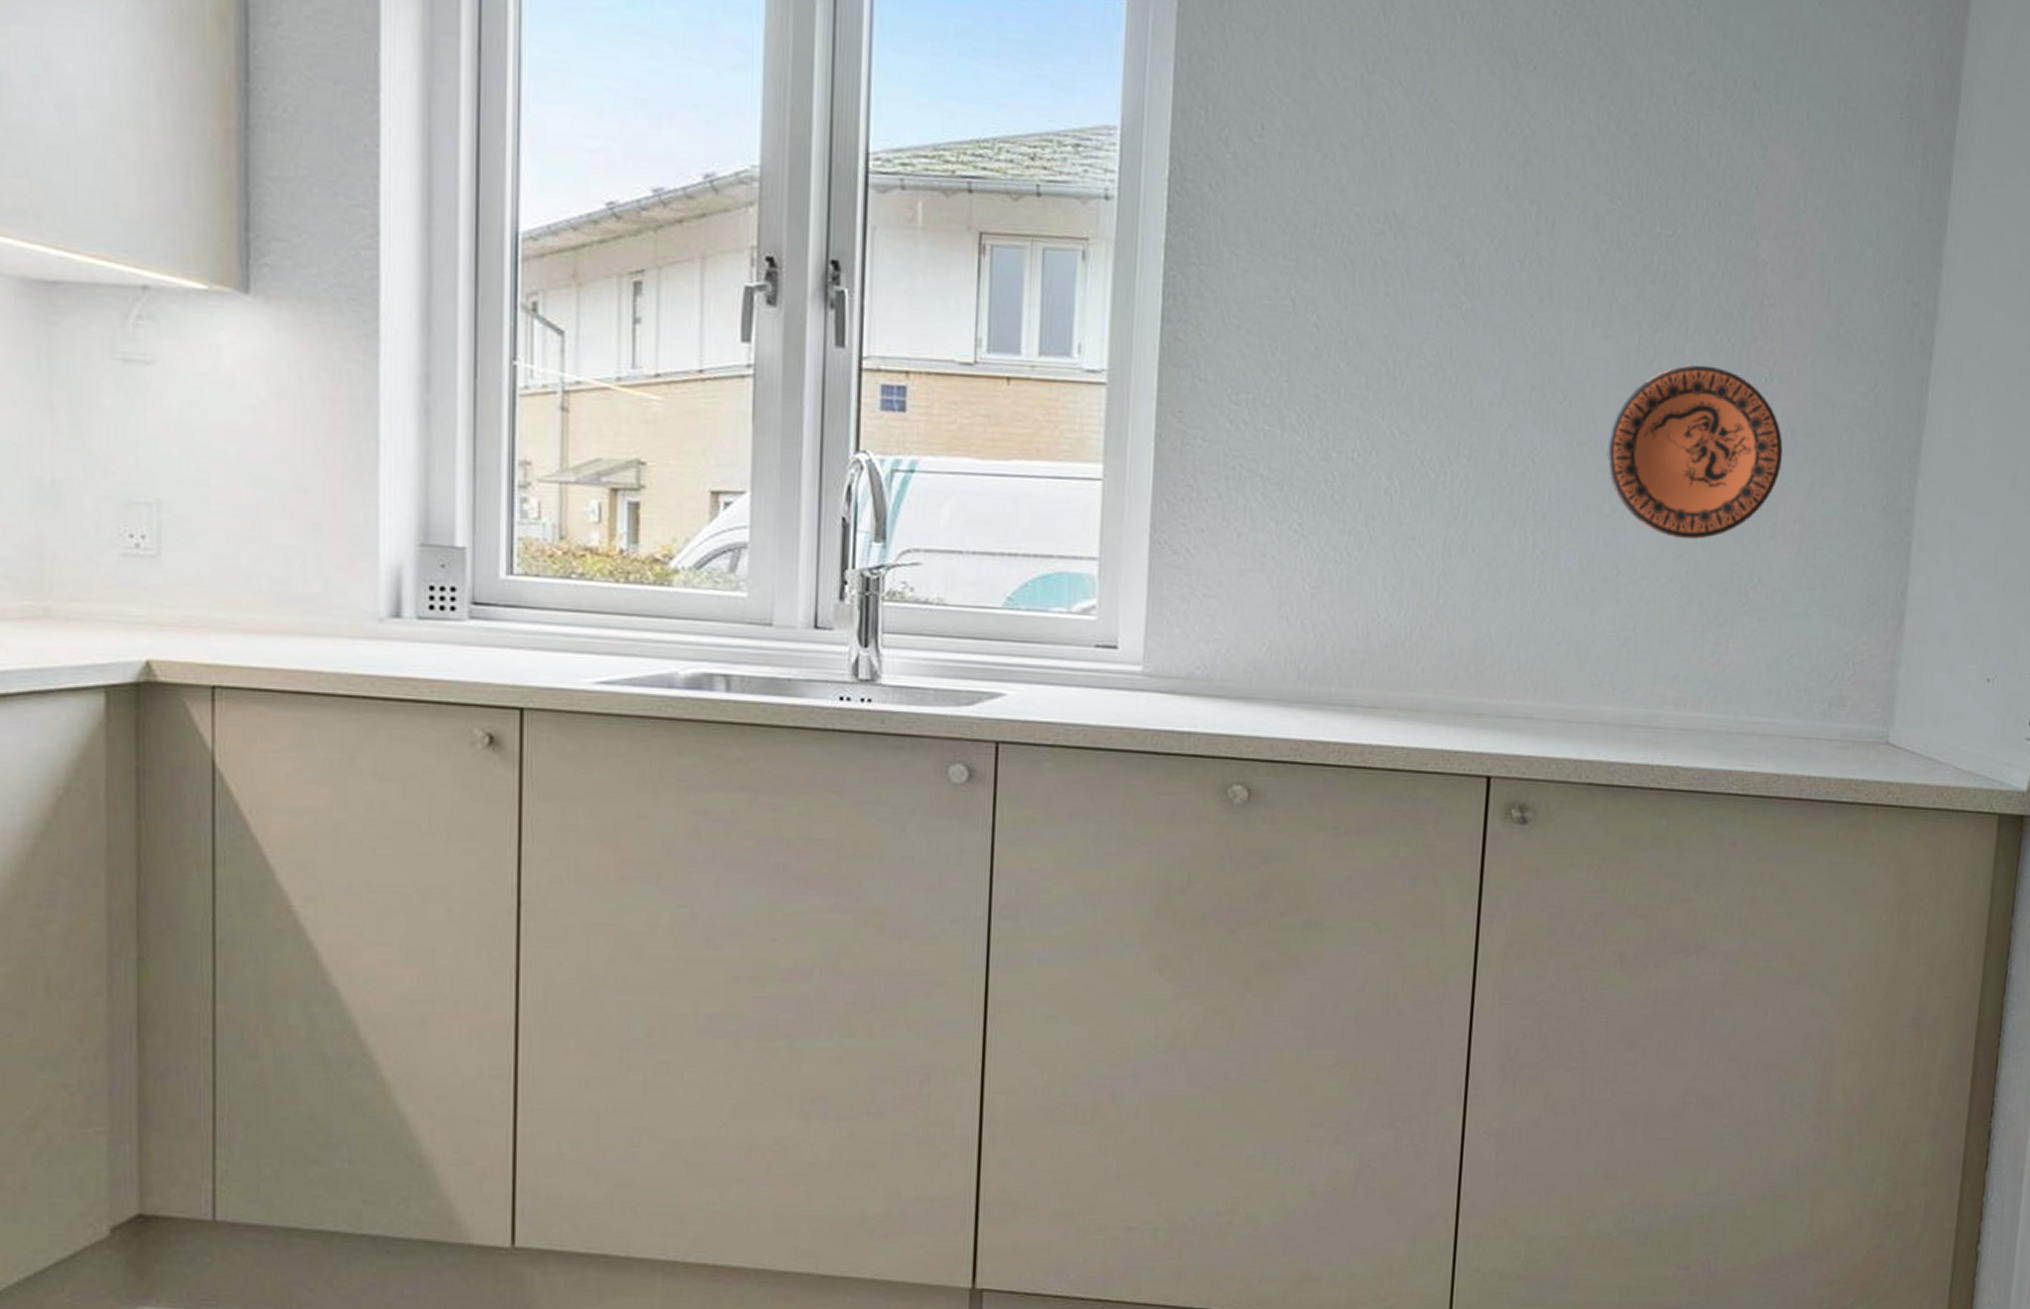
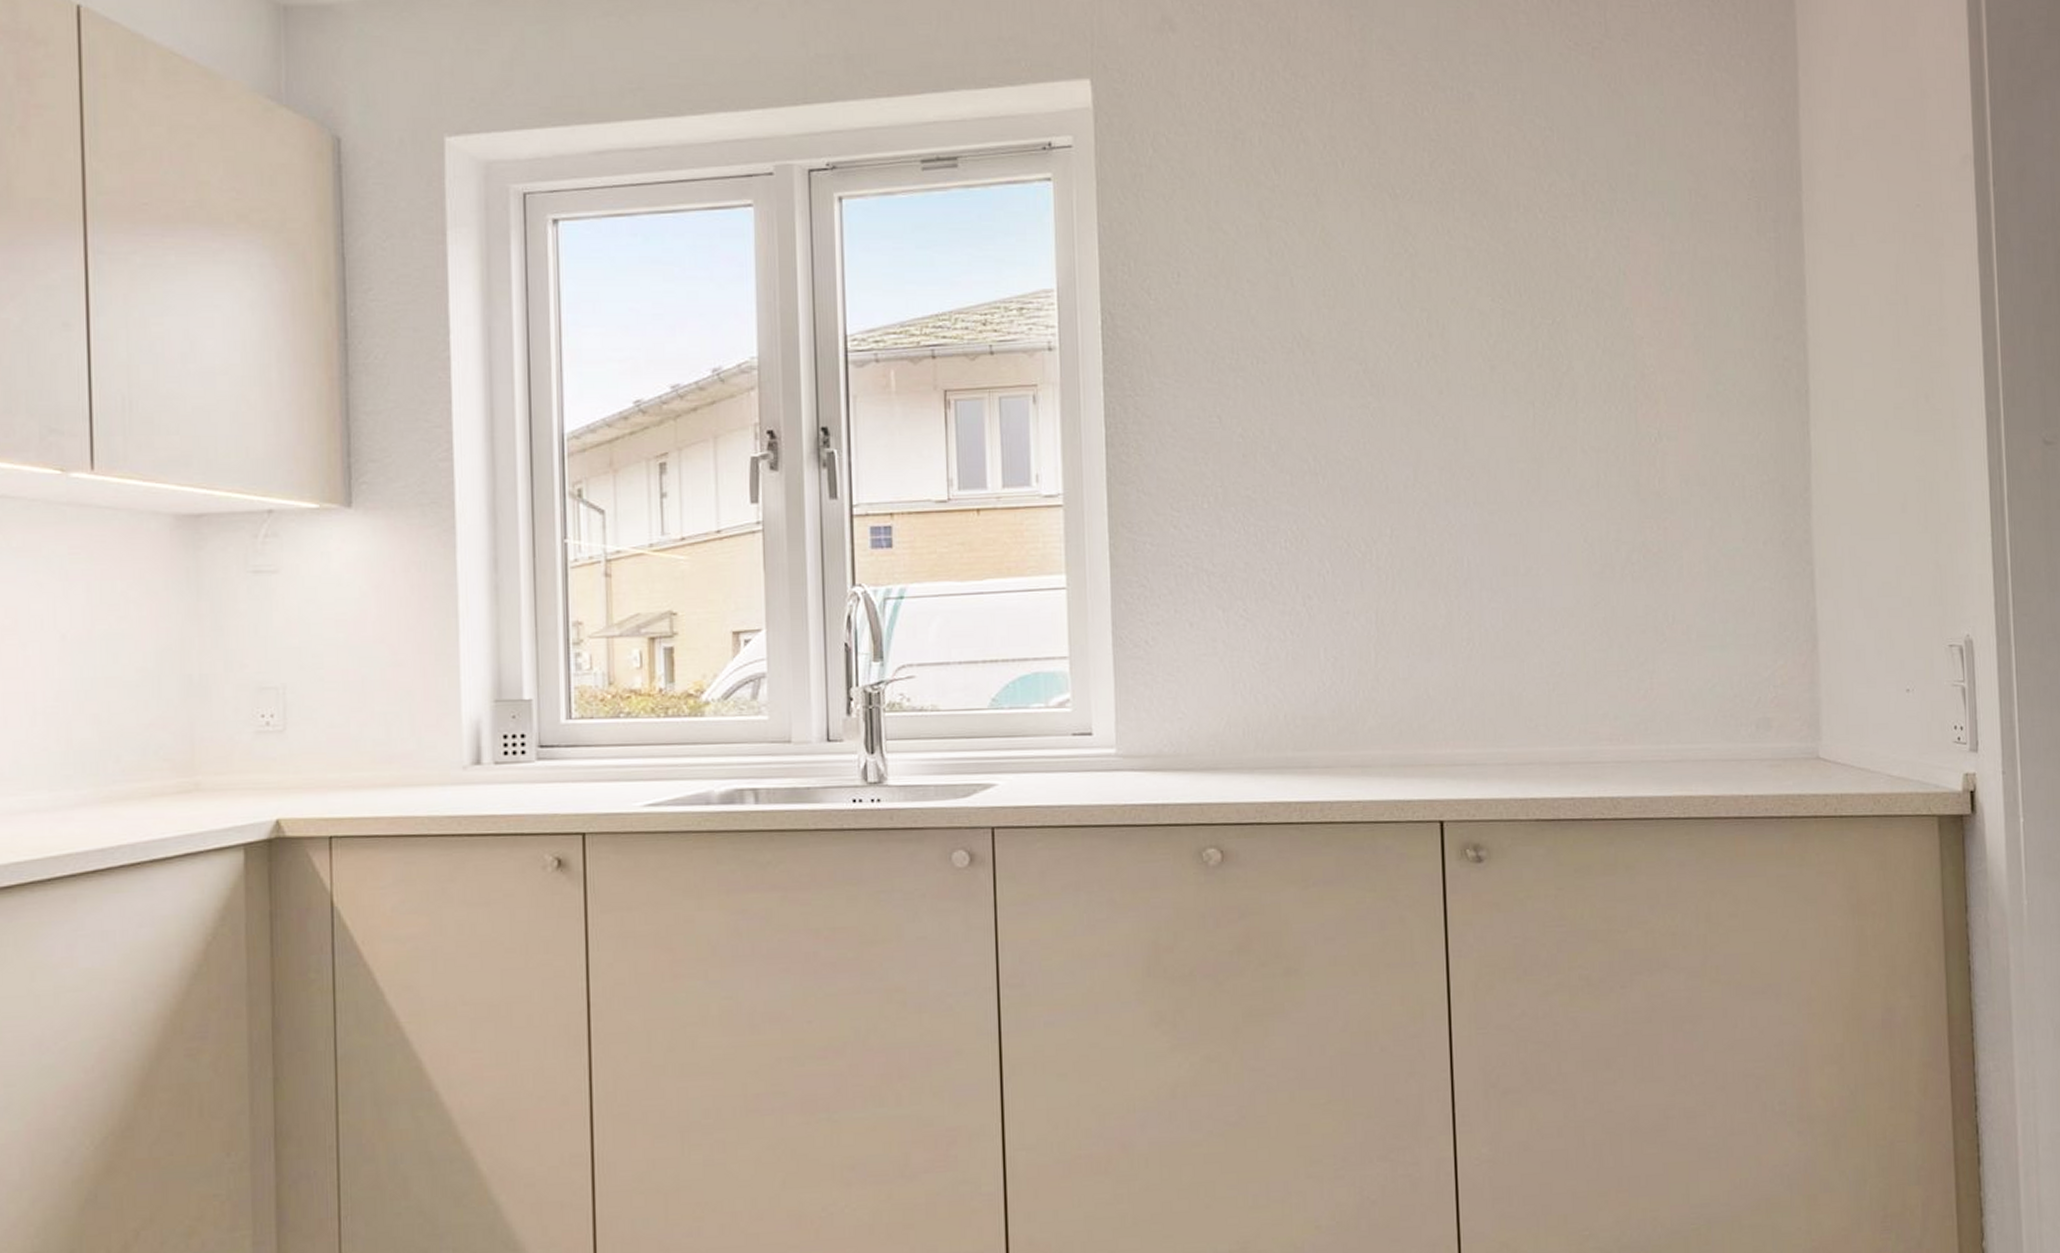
decorative plate: present [1606,365,1783,540] -> none [1516,432,1681,589]

